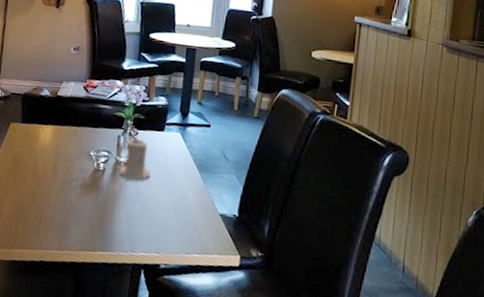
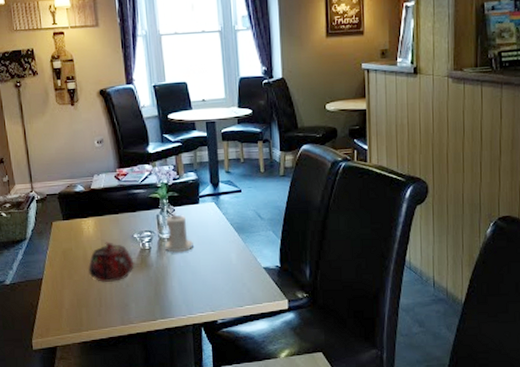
teapot: none [34,154,85,200] -> present [87,242,134,282]

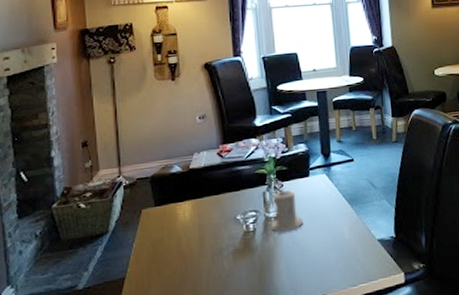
teapot: present [87,242,134,282] -> none [181,226,236,275]

